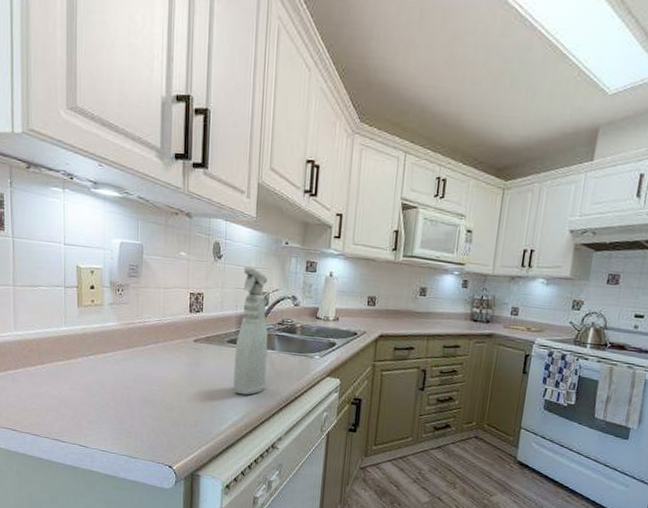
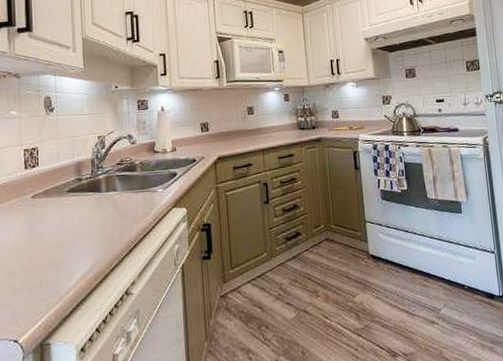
spray bottle: present [233,266,269,395] -> none [76,114,112,244]

